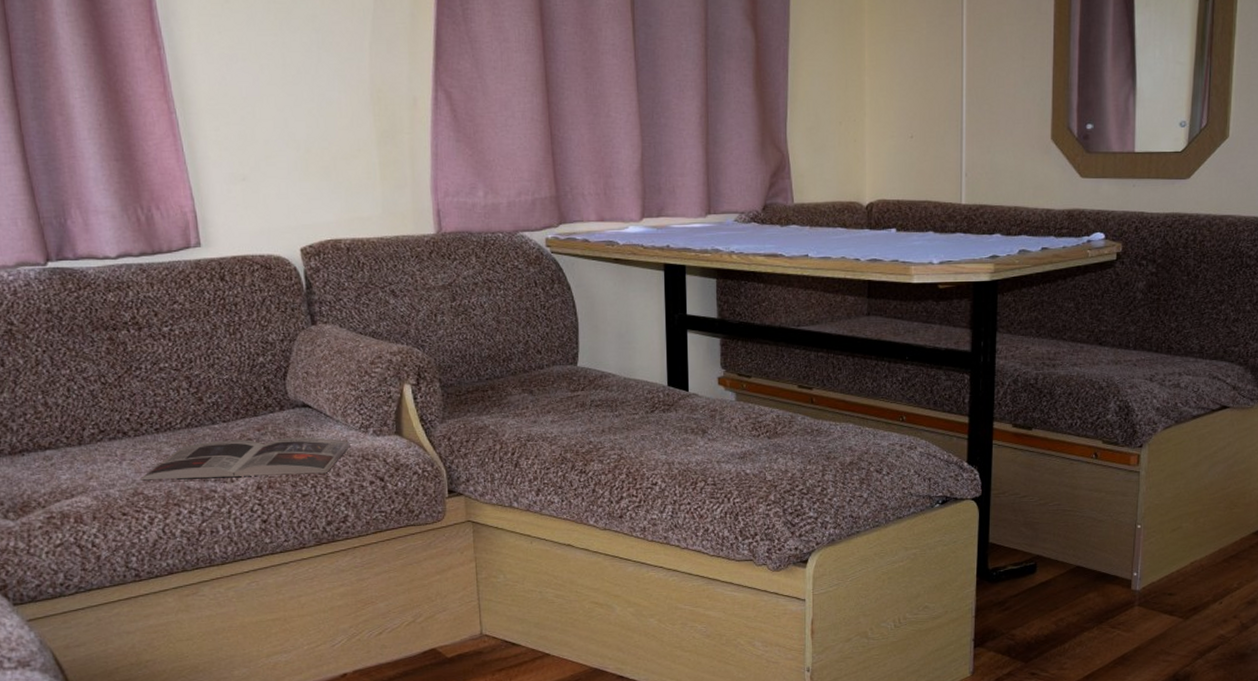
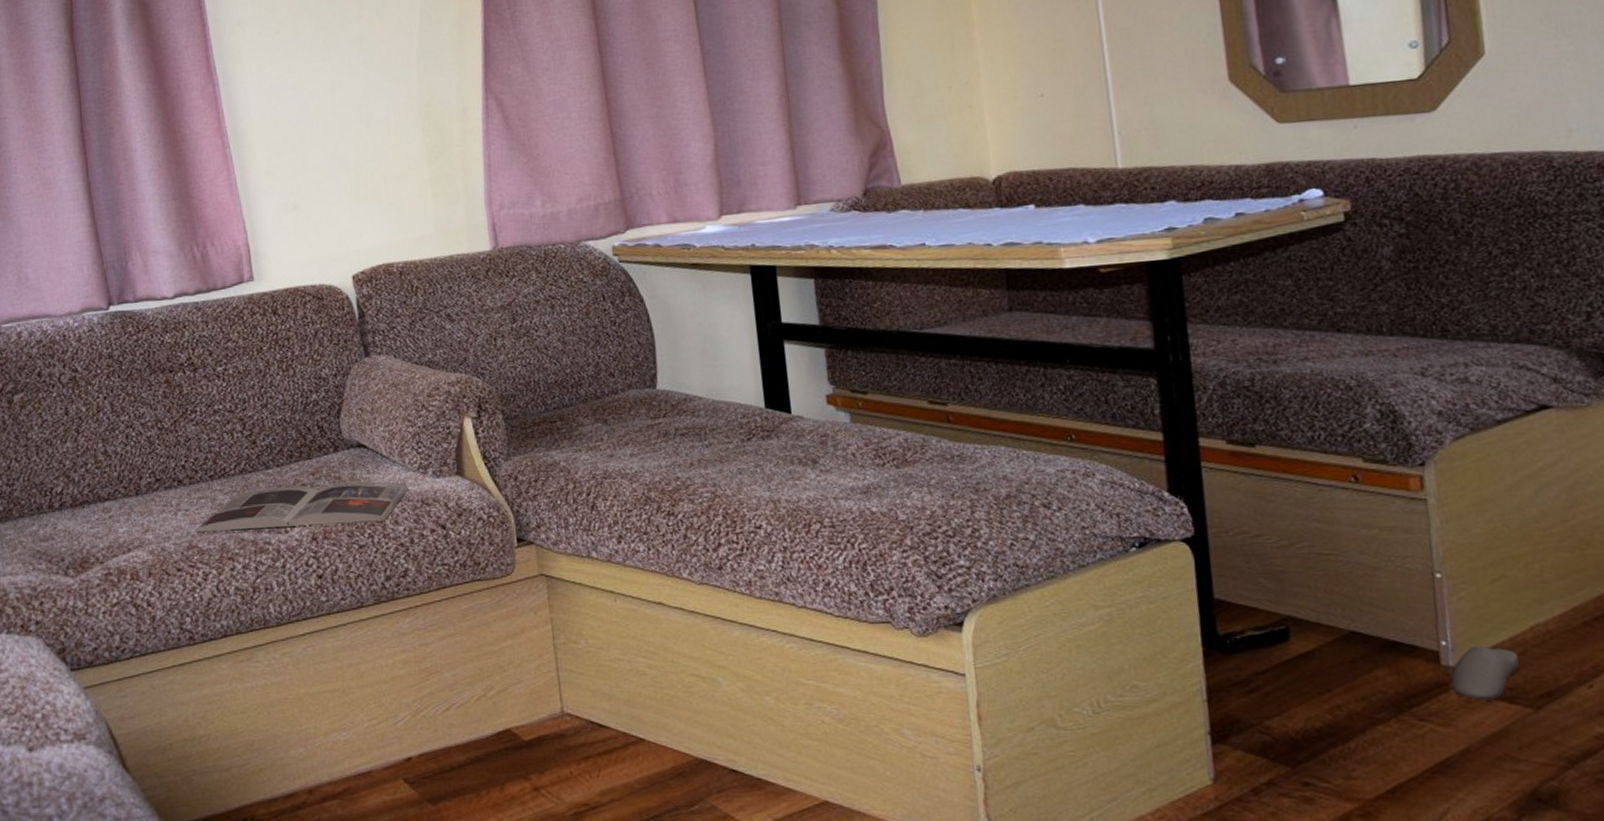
slippers: none [1136,576,1181,614] -> present [1451,645,1520,701]

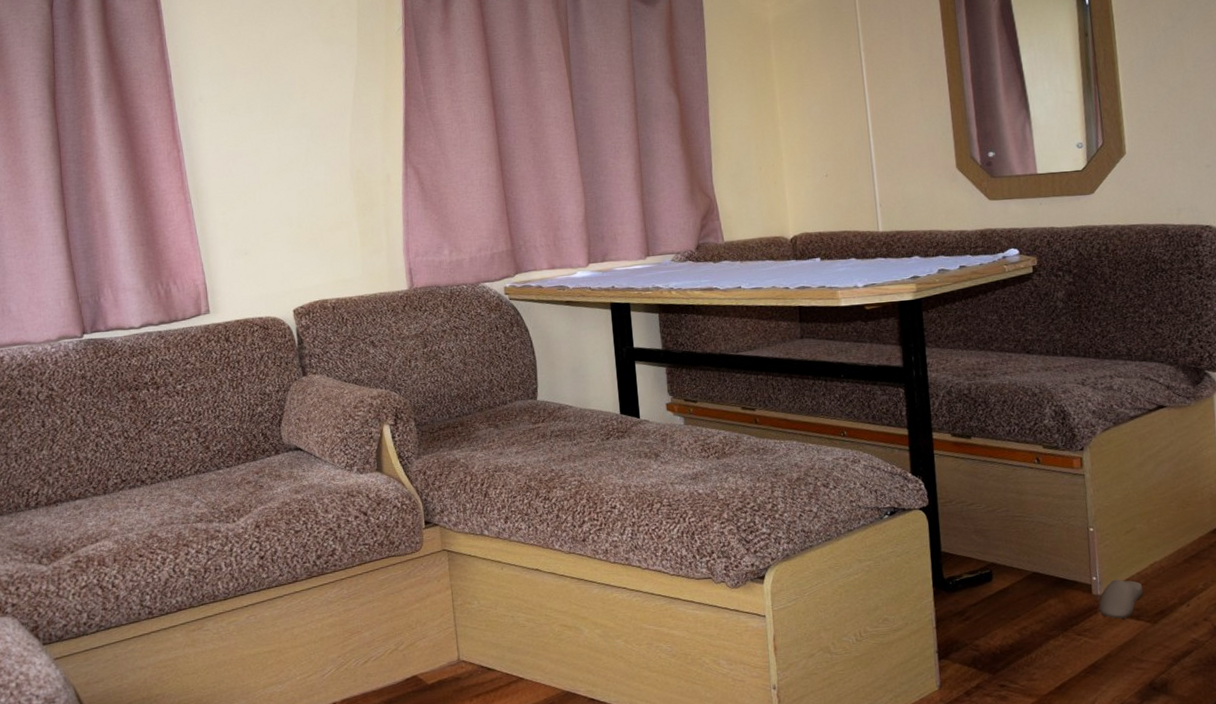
magazine: present [194,481,409,533] -> none [154,477,337,524]

